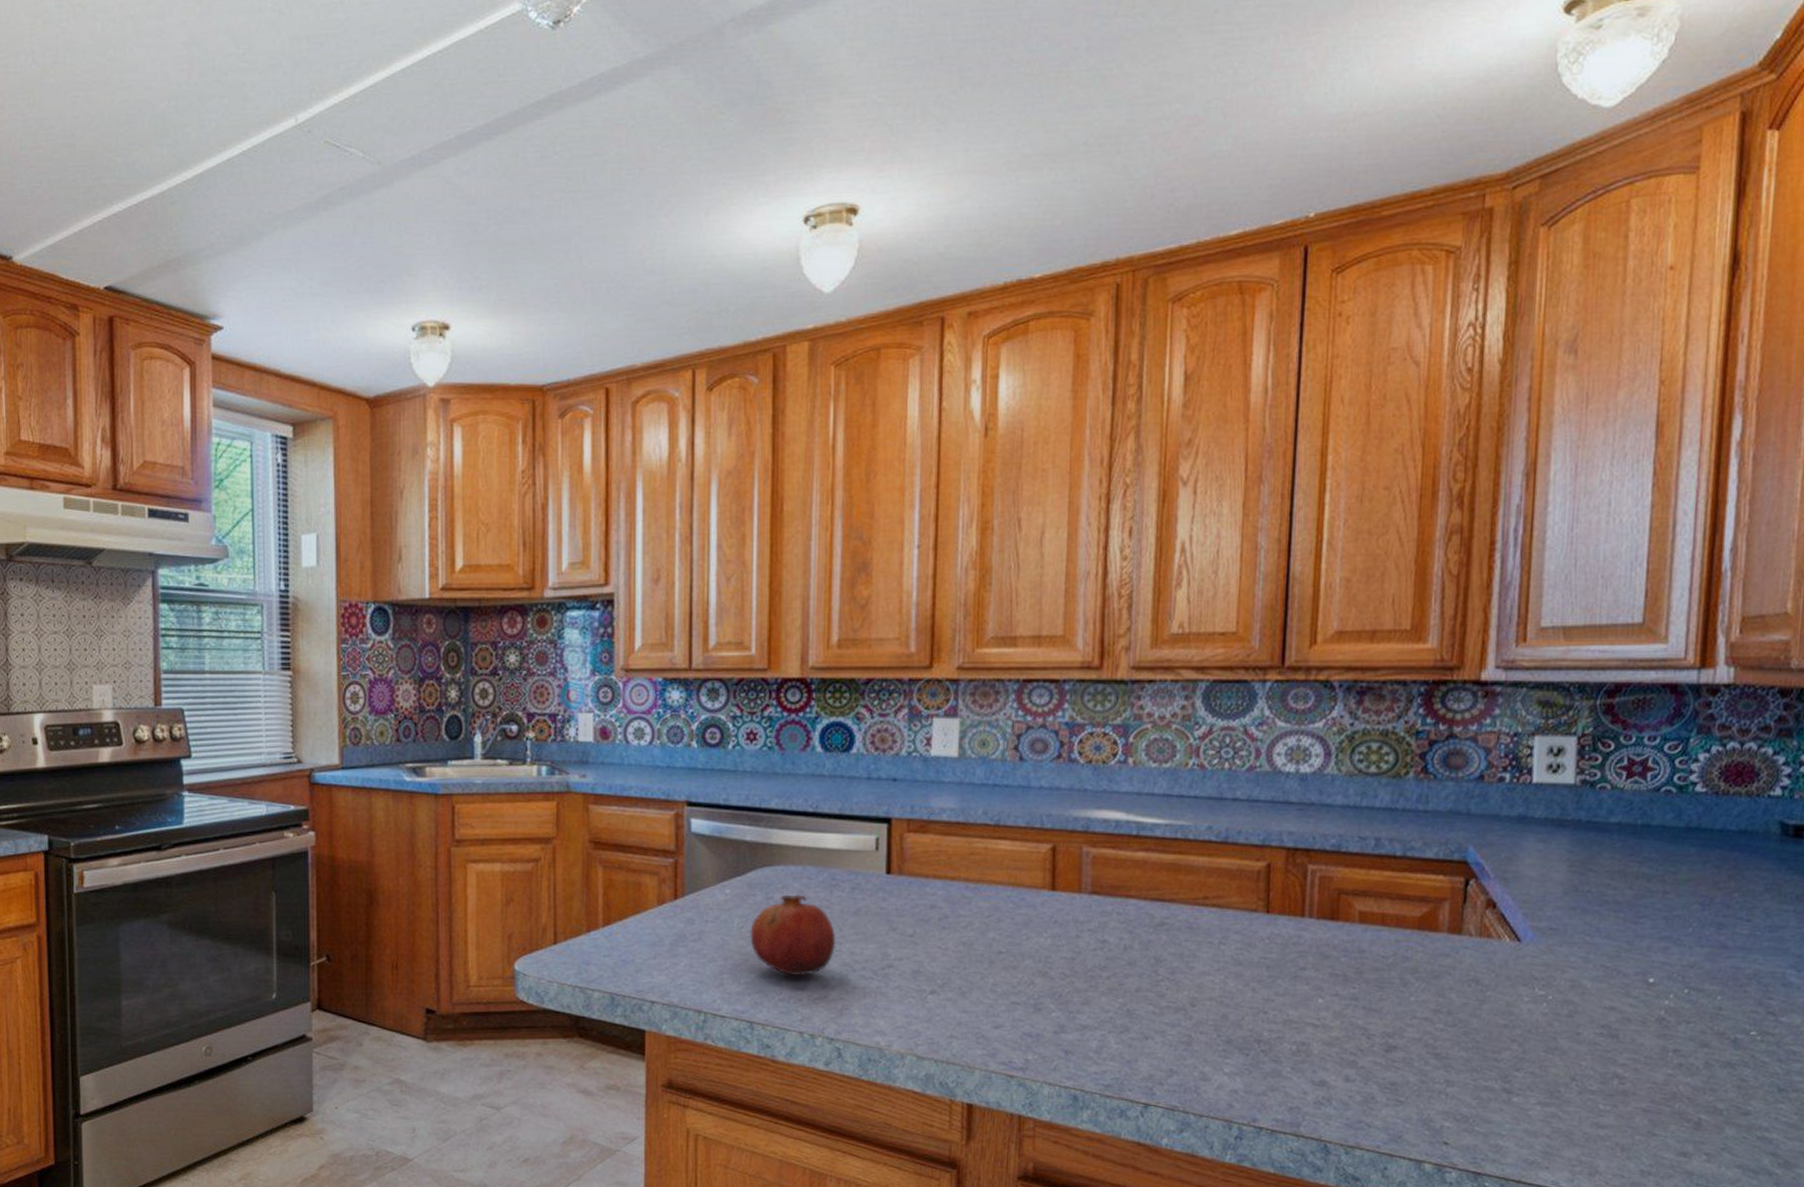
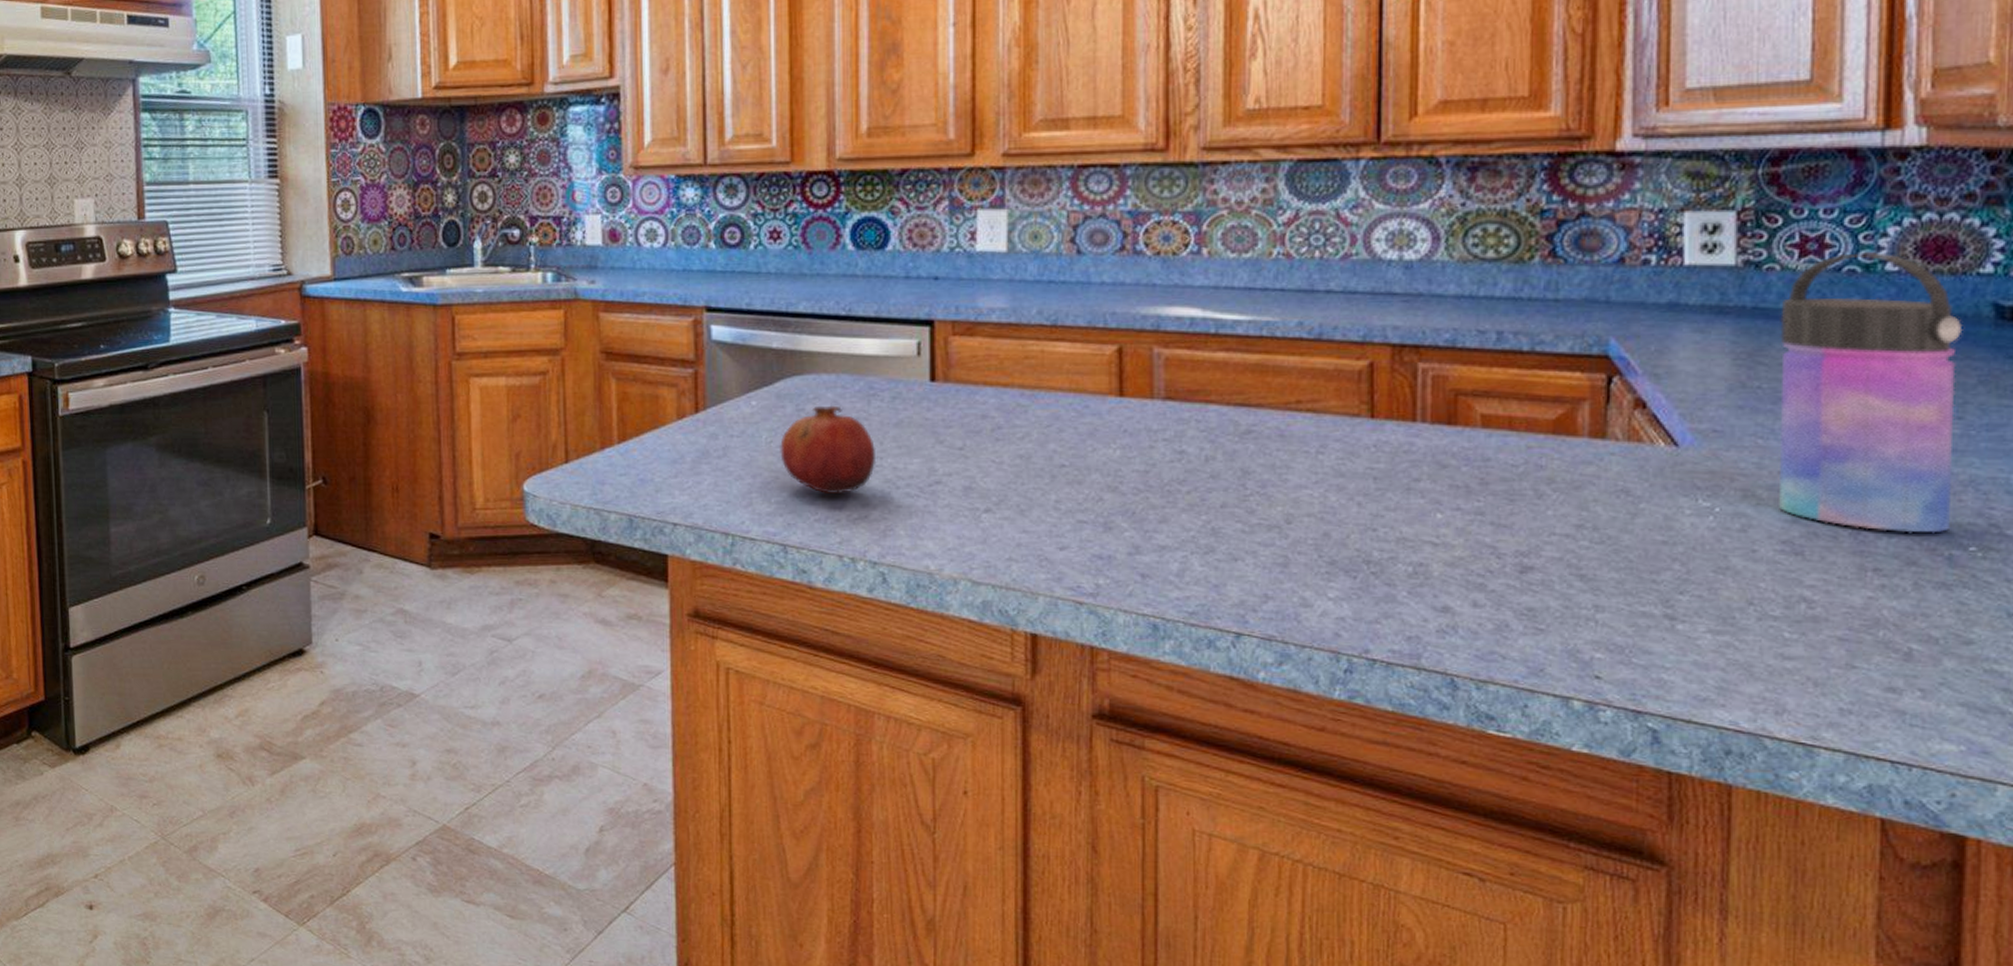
water bottle: none [1600,775,1755,1020] -> present [1779,252,1963,533]

